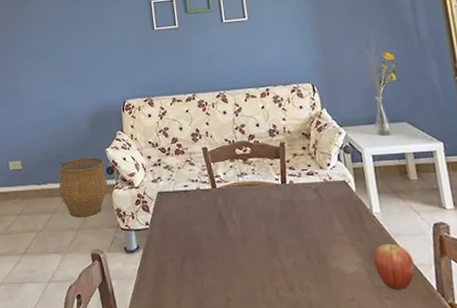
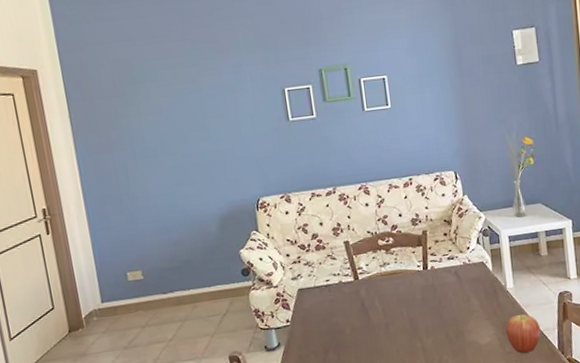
basket: present [58,157,108,218] -> none [186,259,244,323]

